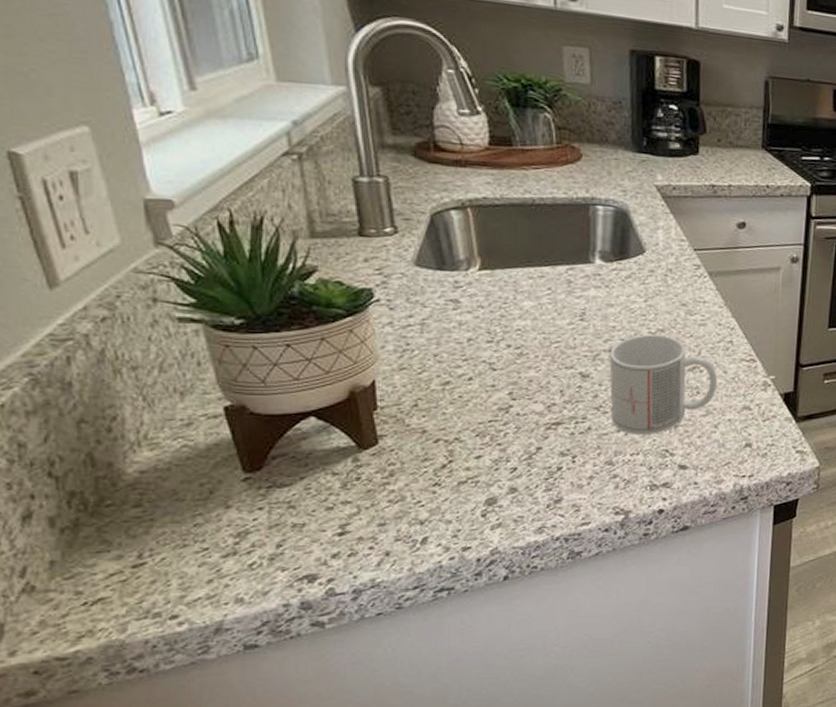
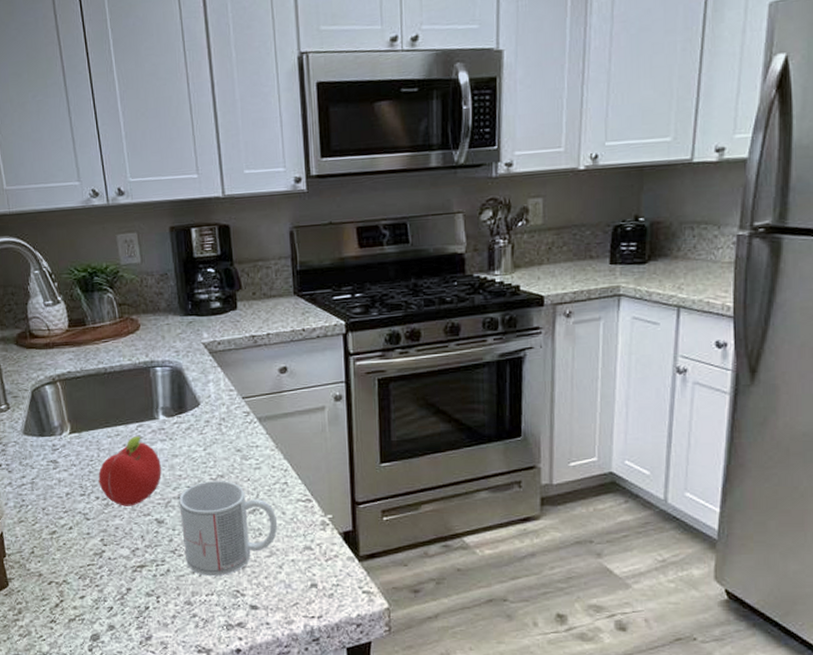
fruit: none [512,280,592,357] -> present [98,436,161,506]

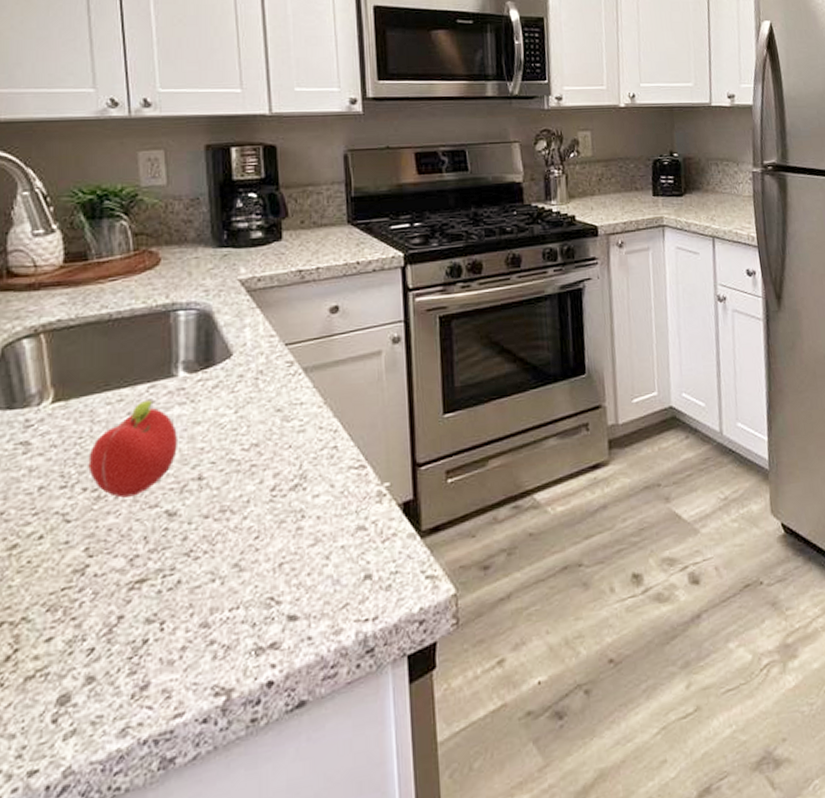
mug: present [179,481,278,575] -> none [199,450,325,582]

